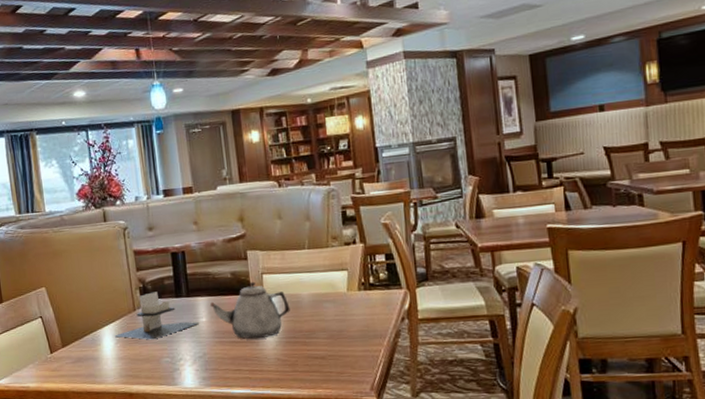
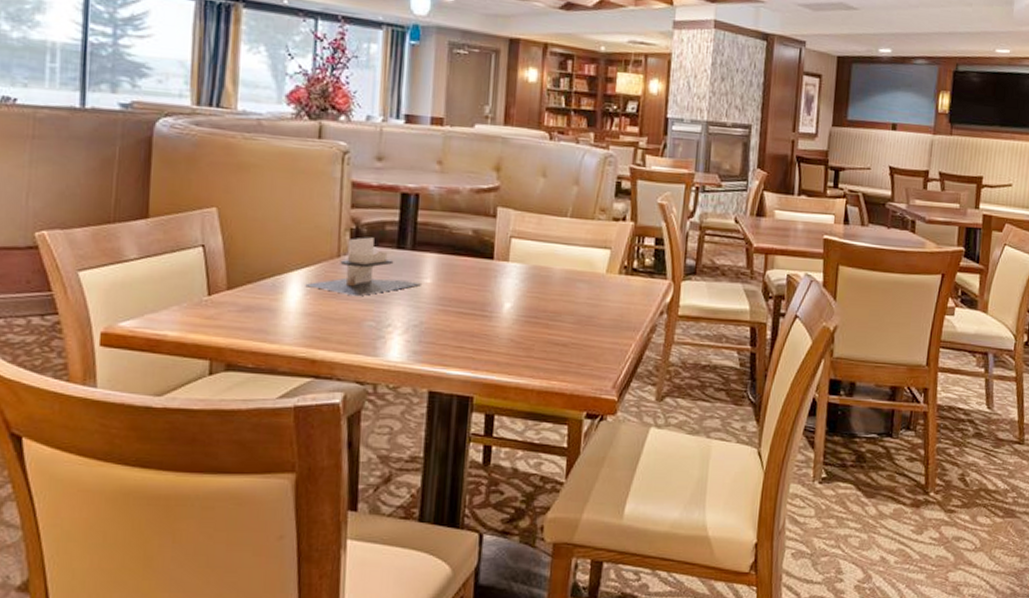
teapot: present [210,281,290,340] -> none [440,244,537,313]

